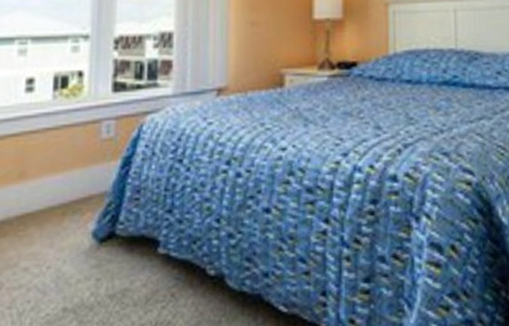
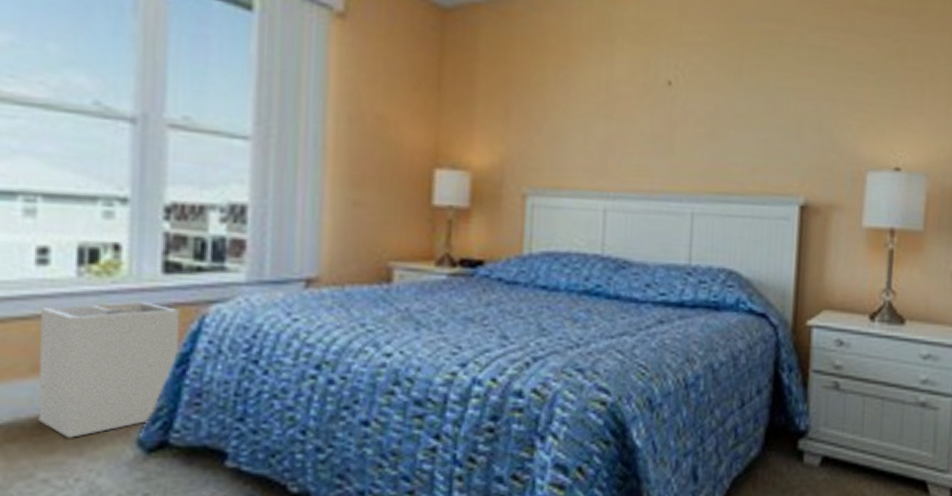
laundry hamper: none [22,117,124,232] -> present [38,302,180,438]

